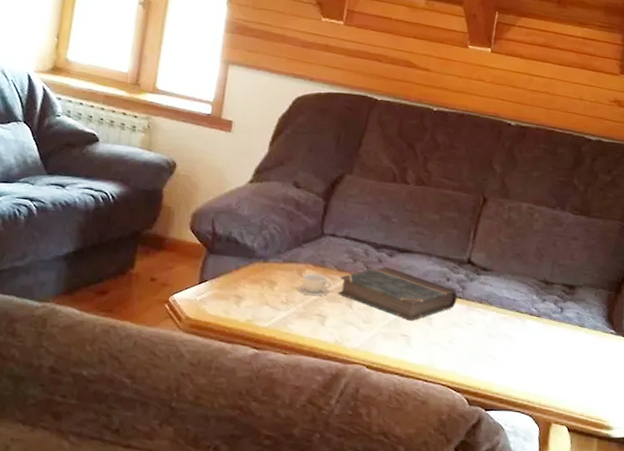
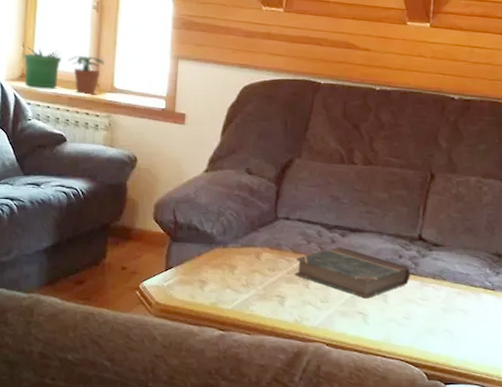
planter: none [55,37,100,86] -> present [23,46,62,90]
potted plant: none [107,52,147,95] -> present [68,55,104,95]
teacup: present [296,273,331,296] -> none [255,256,287,278]

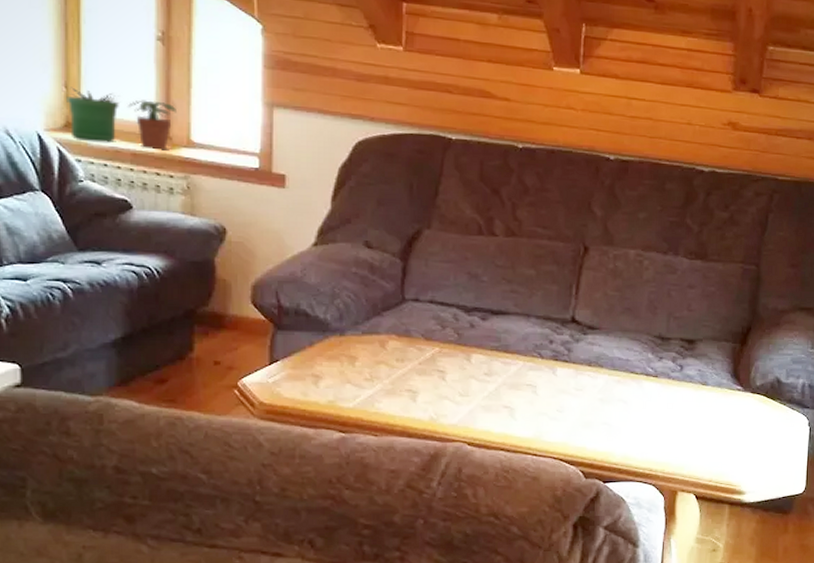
book: present [295,246,410,299] -> none [428,331,563,391]

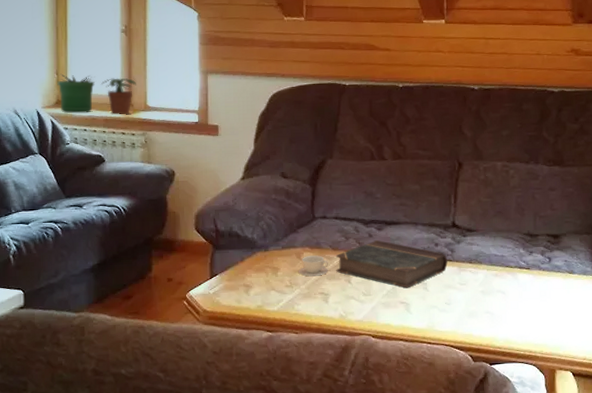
teacup: none [381,345,419,370] -> present [298,255,328,277]
book: none [428,331,563,391] -> present [335,239,448,288]

